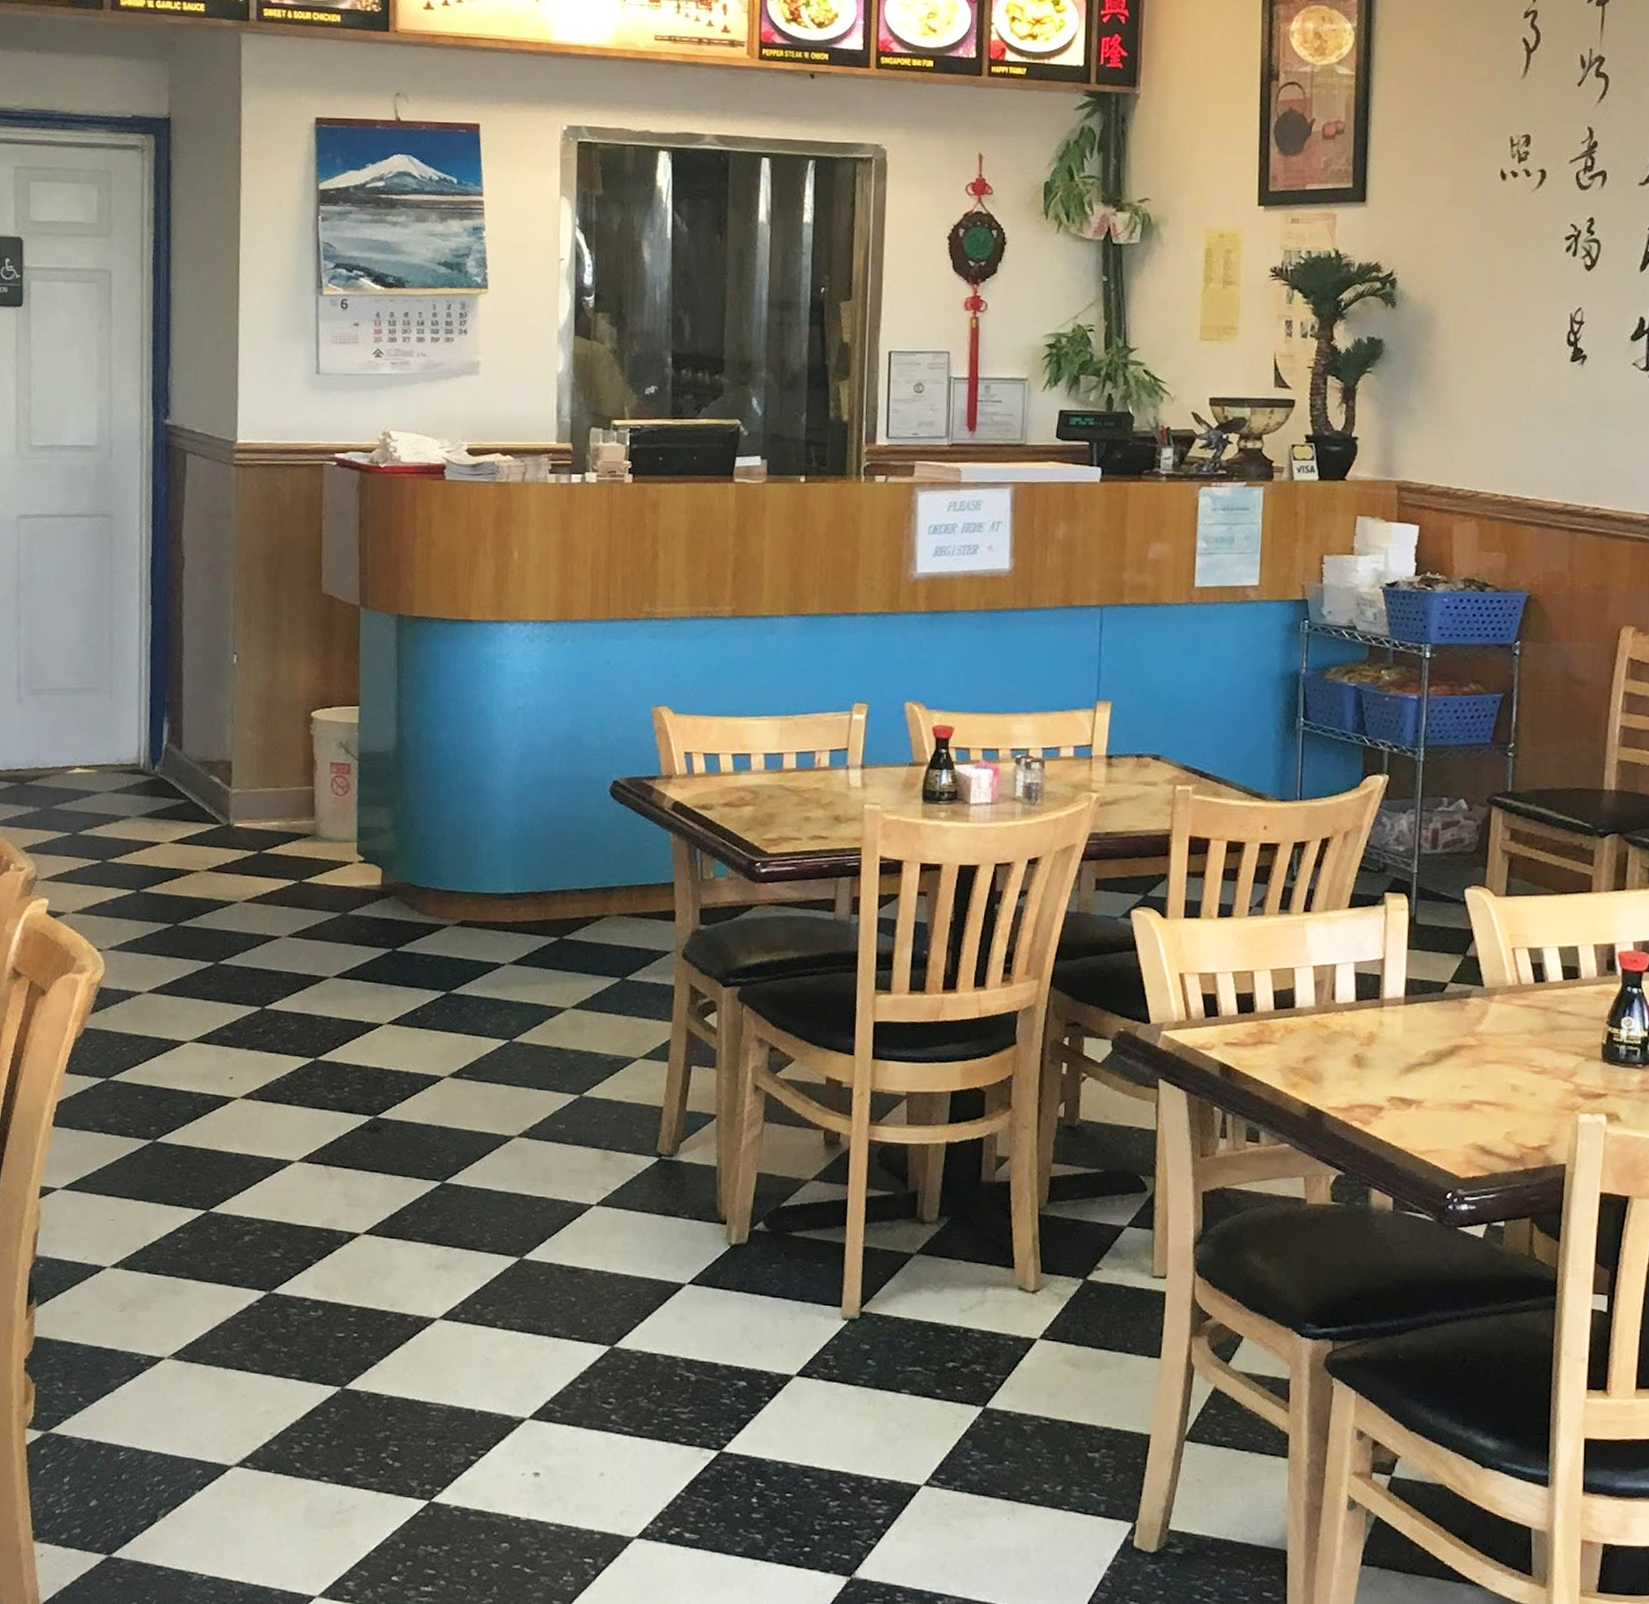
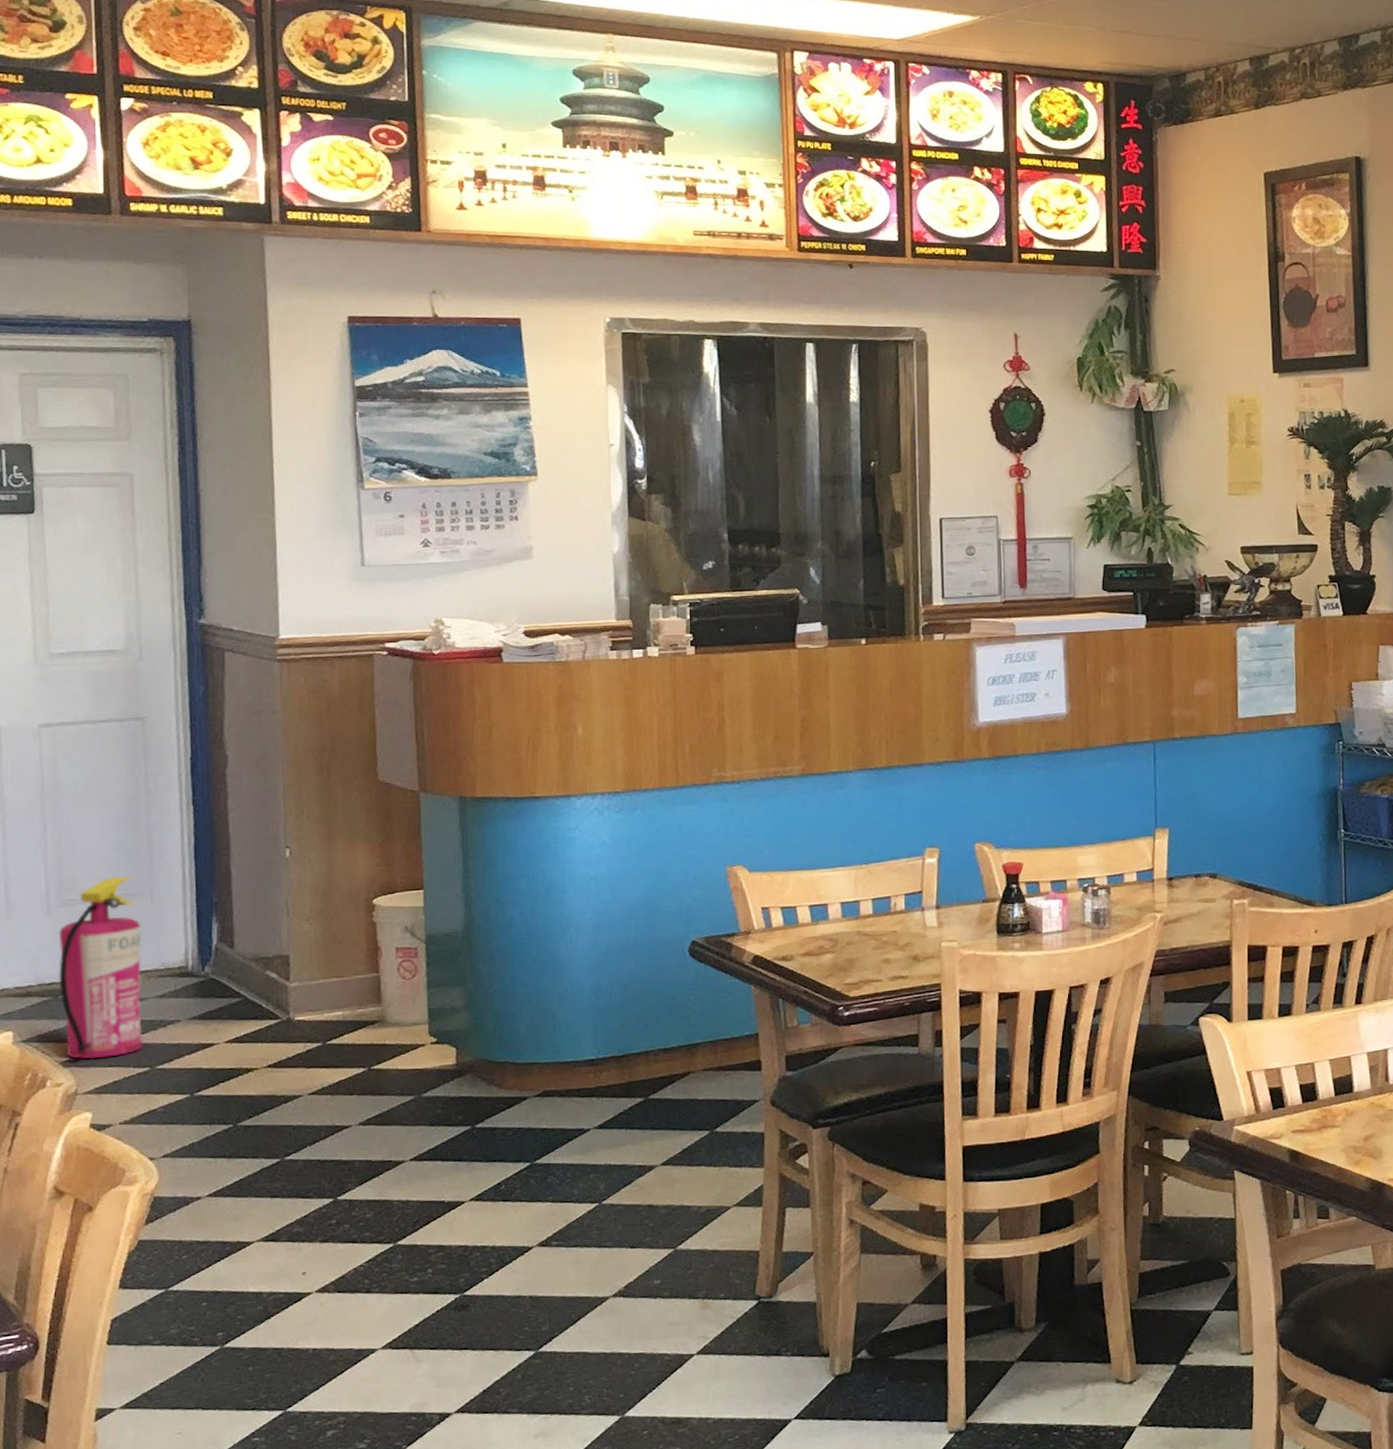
fire extinguisher: none [25,669,100,848] -> present [59,876,143,1060]

